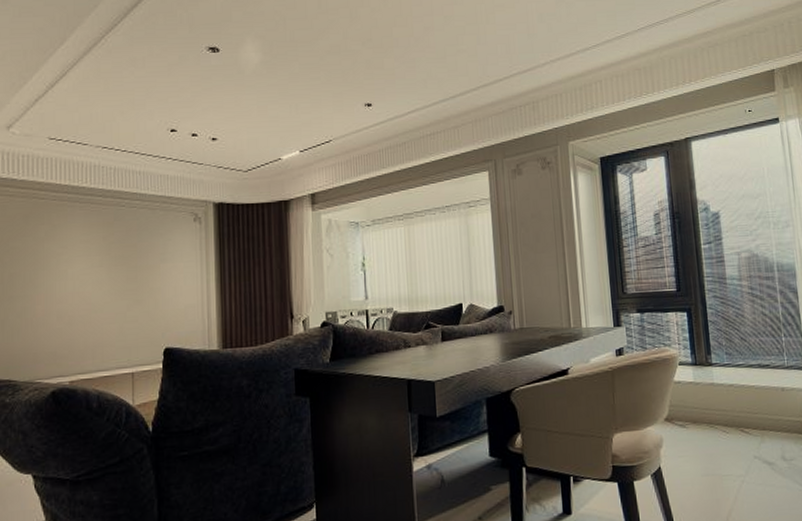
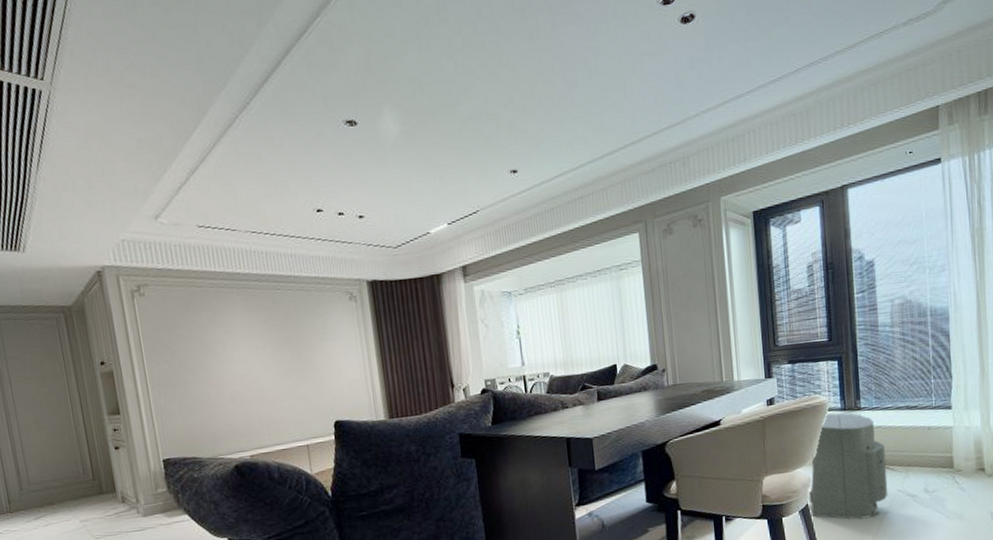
air purifier: none [661,367,744,487] -> present [808,412,888,520]

